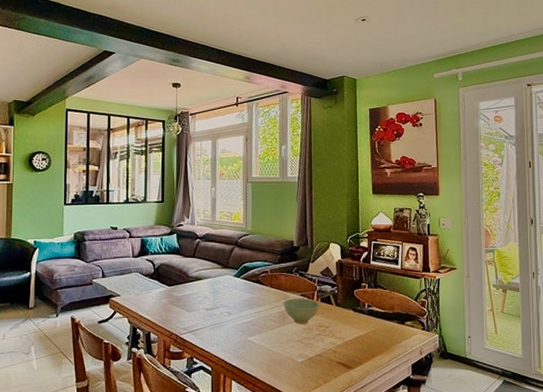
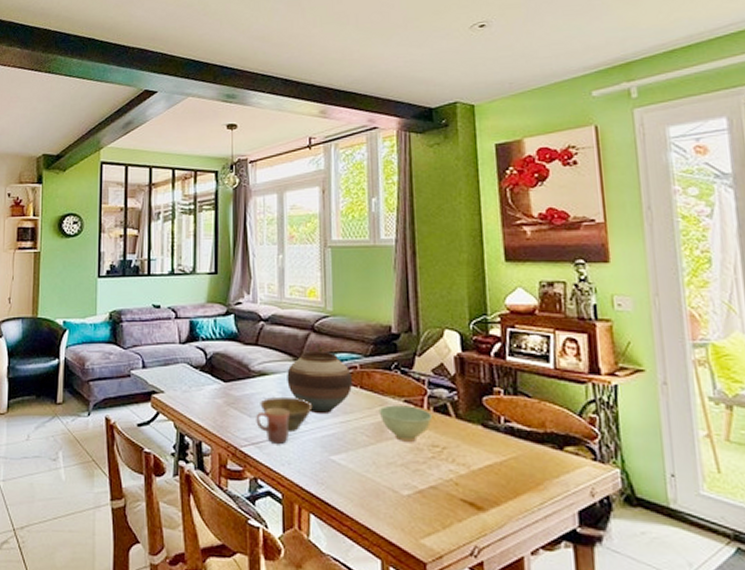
mug: none [192,303,219,331] -> present [256,407,291,444]
bowl: none [196,296,235,321] -> present [260,397,313,431]
vase: none [217,261,265,308] -> present [287,351,353,415]

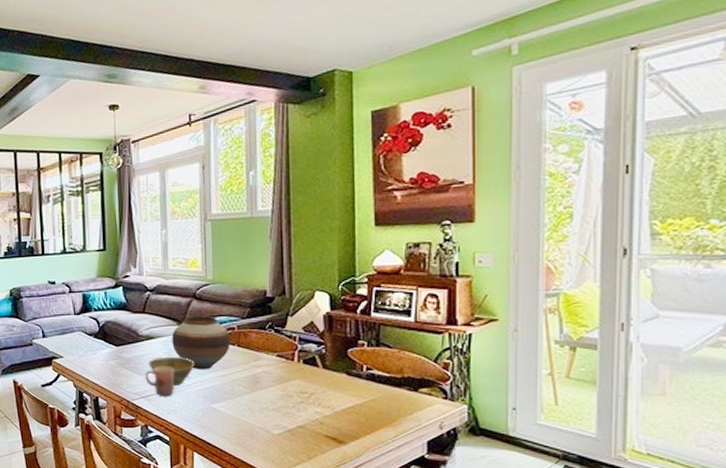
bowl: present [378,405,433,442] -> none [254,359,303,390]

